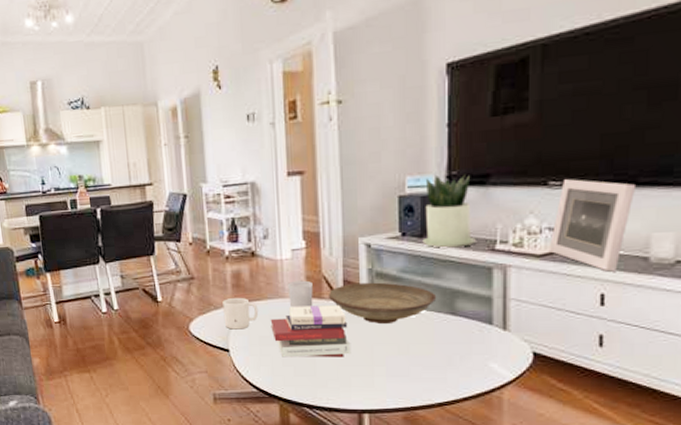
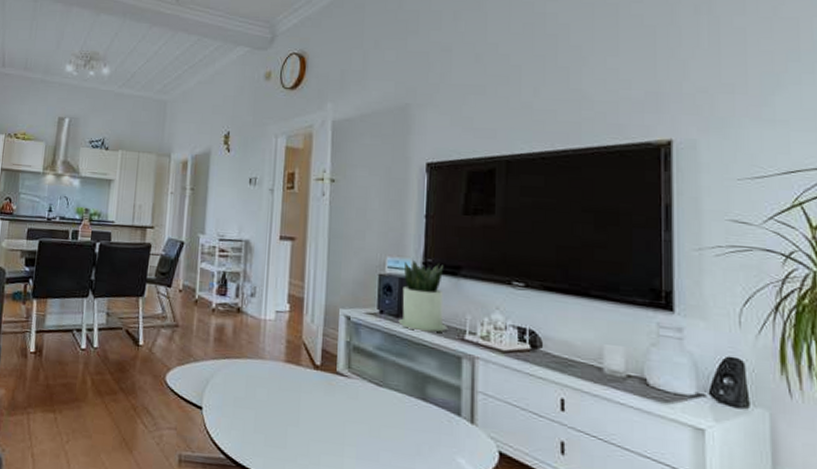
mug: present [222,297,259,330] -> none [201,351,237,387]
books: present [270,305,351,358] -> none [247,369,324,432]
candle holder: present [288,280,313,308] -> none [267,343,292,373]
decorative bowl: present [329,282,437,323] -> none [307,353,409,401]
picture frame: present [548,179,637,272] -> none [513,282,589,378]

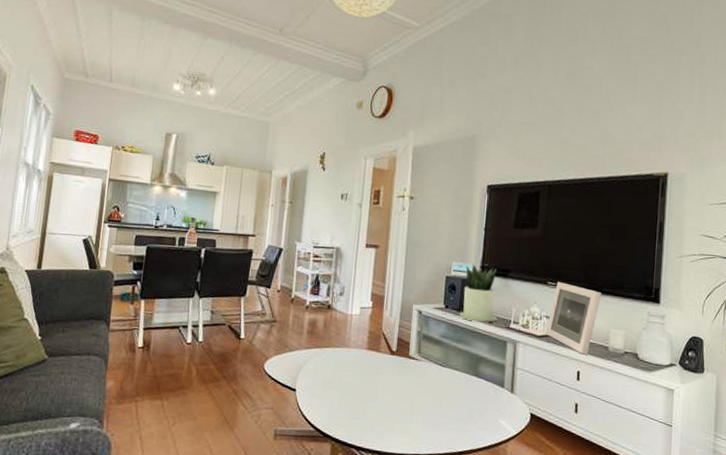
picture frame: none [513,282,589,378] -> present [545,282,602,355]

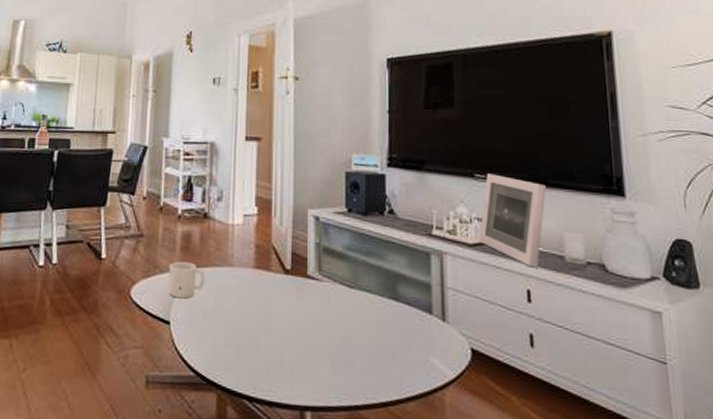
mug: none [295,342,327,372] -> present [168,261,205,299]
planter: present [459,264,497,323] -> none [367,155,415,230]

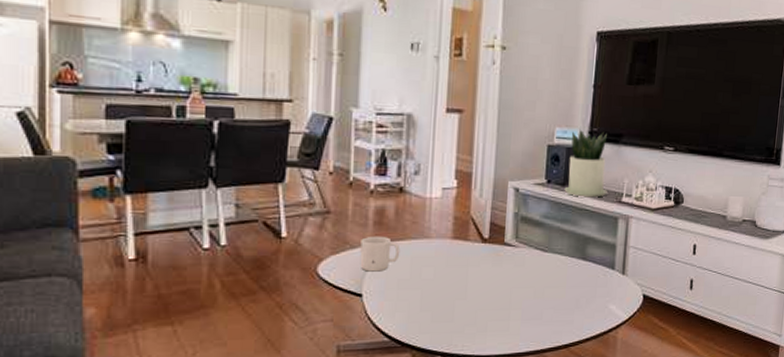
planter: none [367,155,415,230] -> present [564,129,607,198]
picture frame: present [478,174,547,268] -> none [660,146,722,226]

